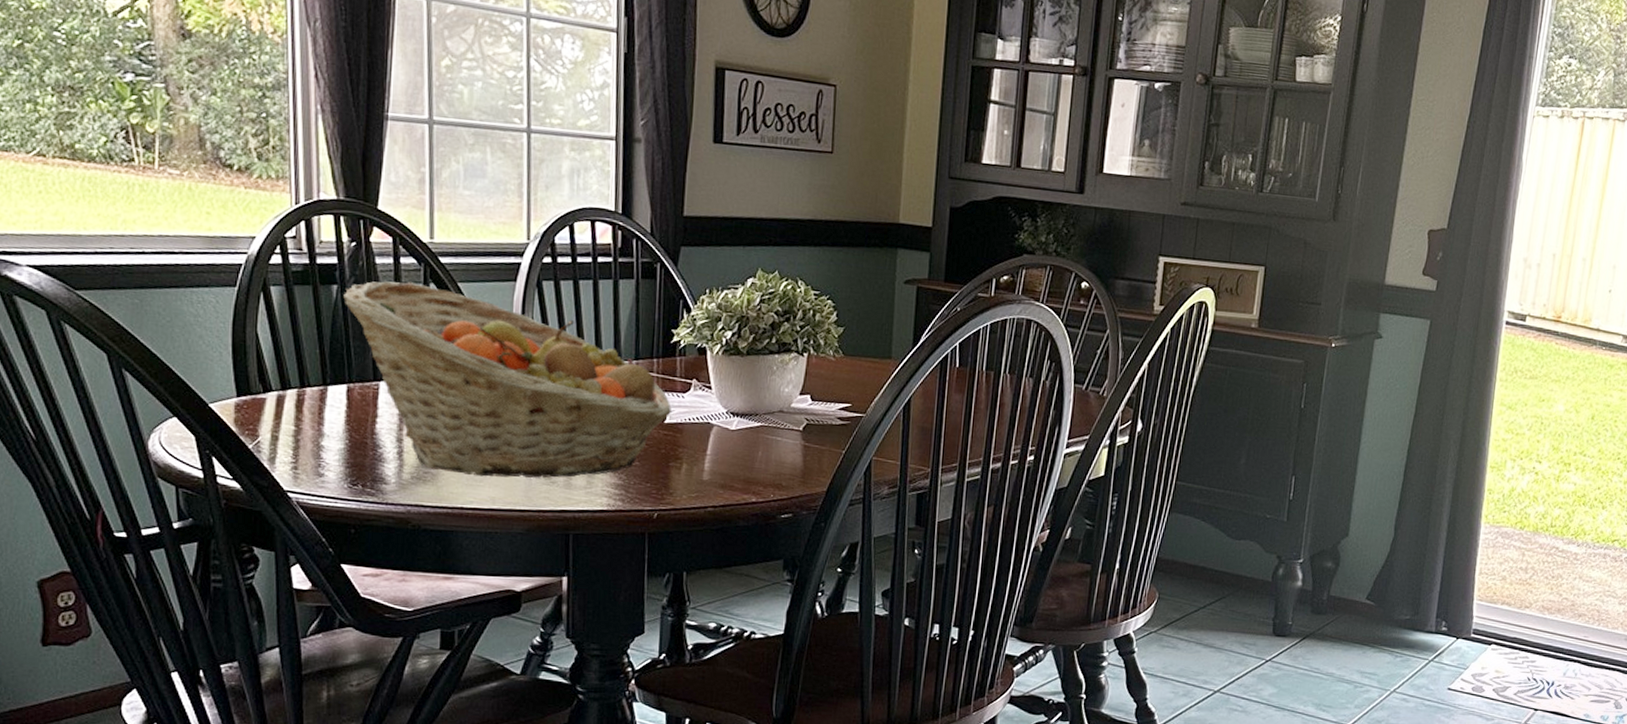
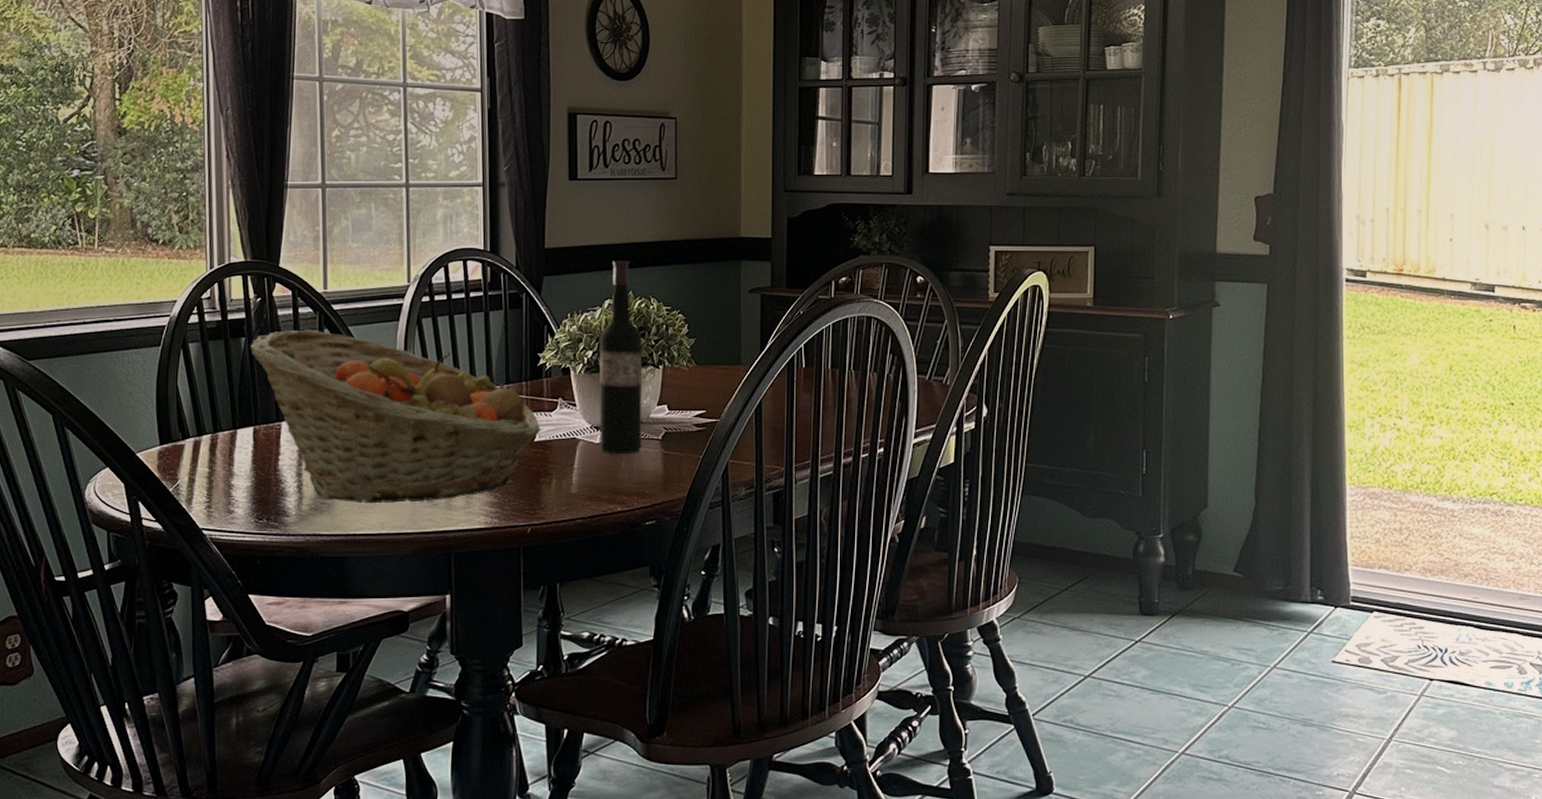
wine bottle: none [735,236,787,444] -> present [599,261,642,455]

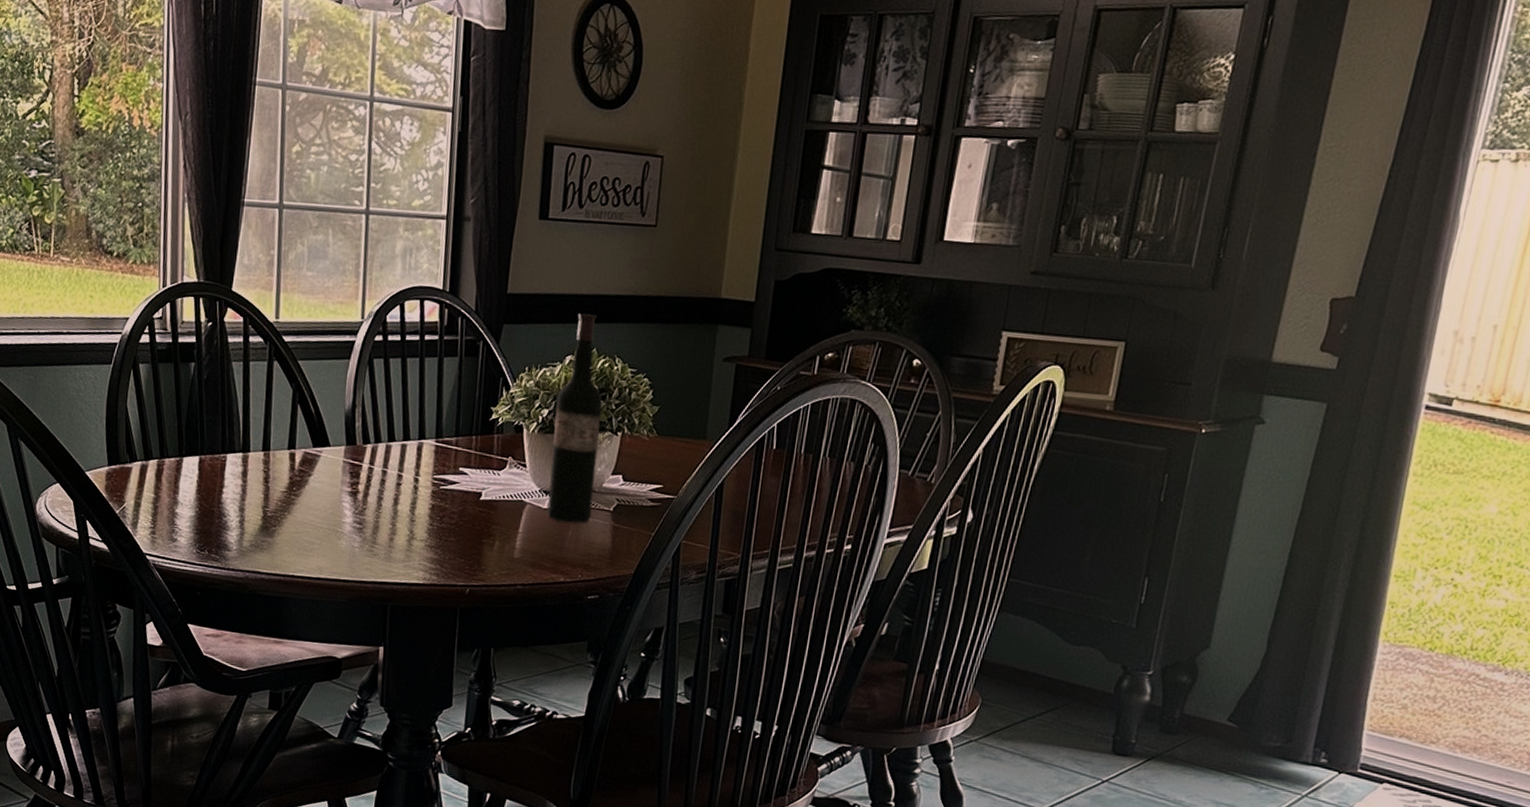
fruit basket: present [250,329,540,504] -> none [199,359,487,551]

